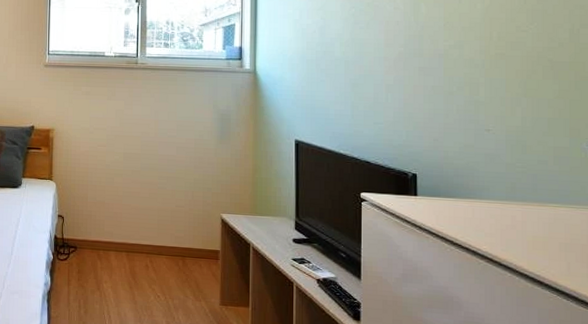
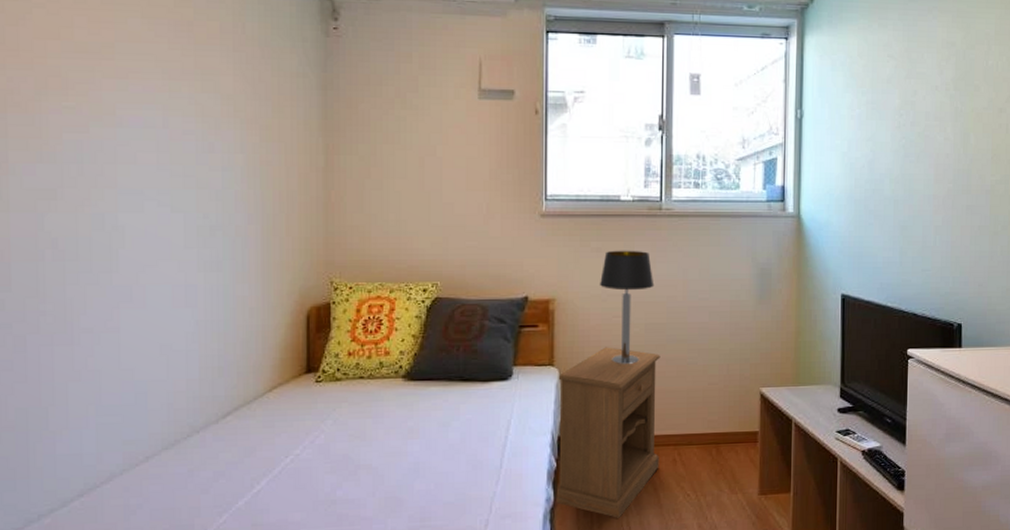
nightstand: none [52,169,136,307] -> present [556,347,661,518]
table lamp: none [88,94,131,185] -> present [600,250,655,365]

